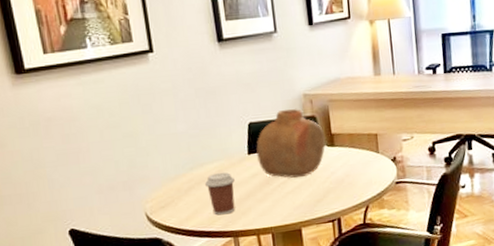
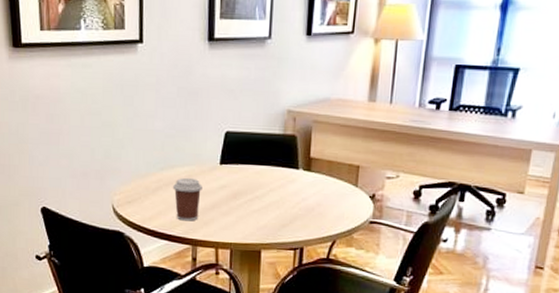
vase: present [256,109,326,178] -> none [228,124,303,198]

